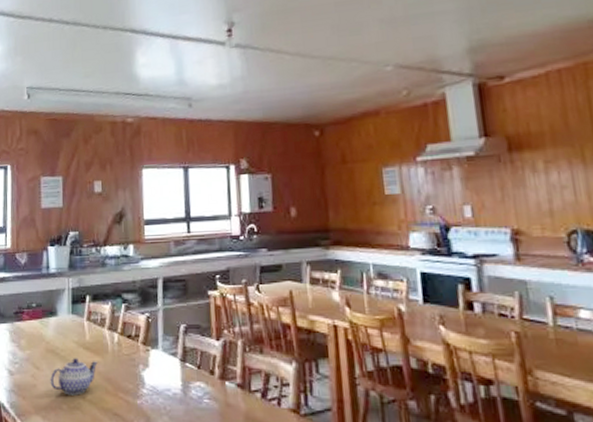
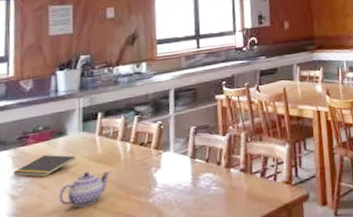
notepad: none [10,333,65,357] -> present [13,154,75,178]

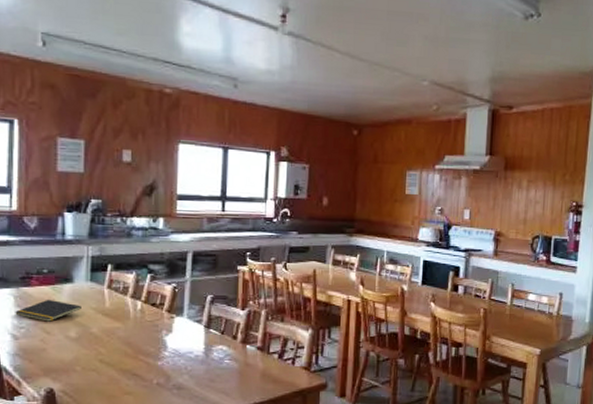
teapot: present [58,171,110,208] -> none [62,324,117,358]

